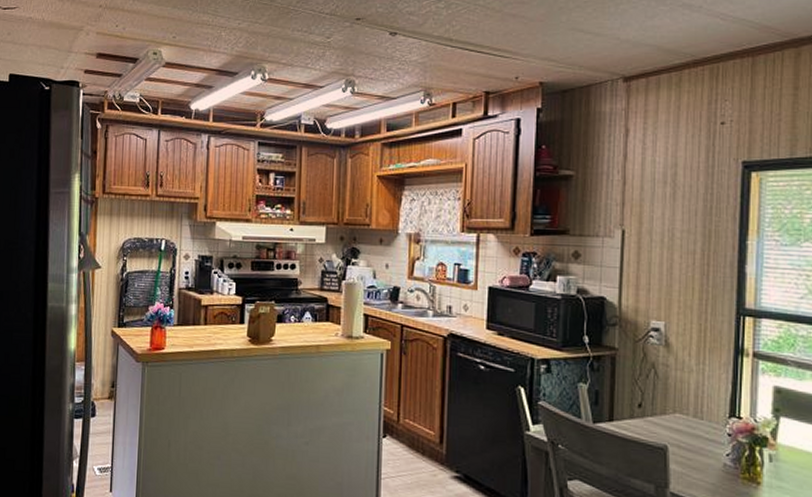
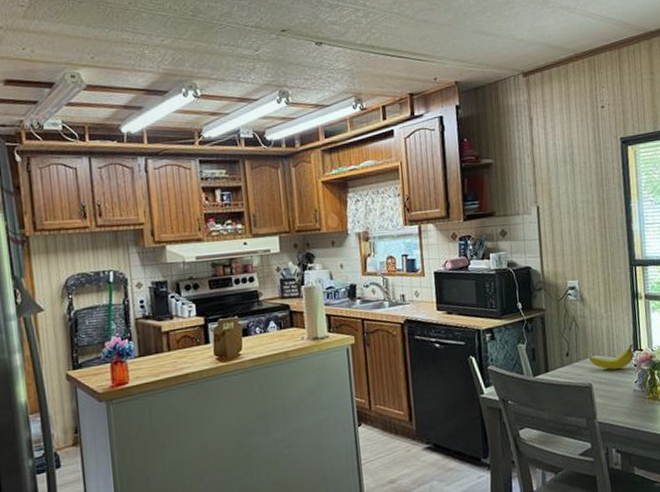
fruit: none [668,407,730,435] -> present [589,343,634,370]

